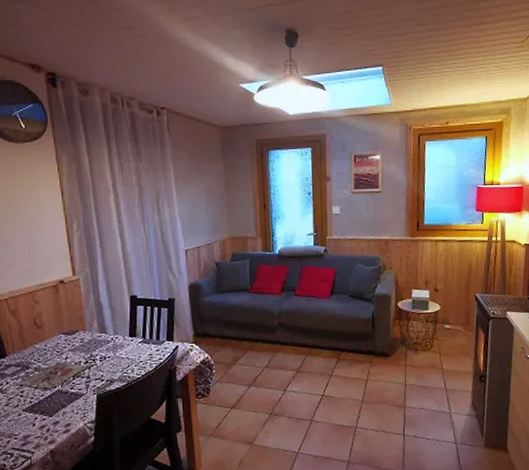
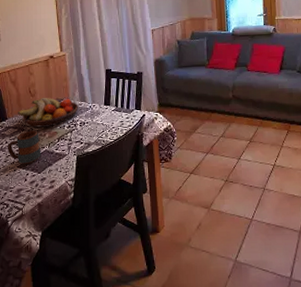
mug: none [8,367,53,408] -> present [7,130,41,165]
fruit bowl: none [20,329,97,365] -> present [18,97,78,128]

